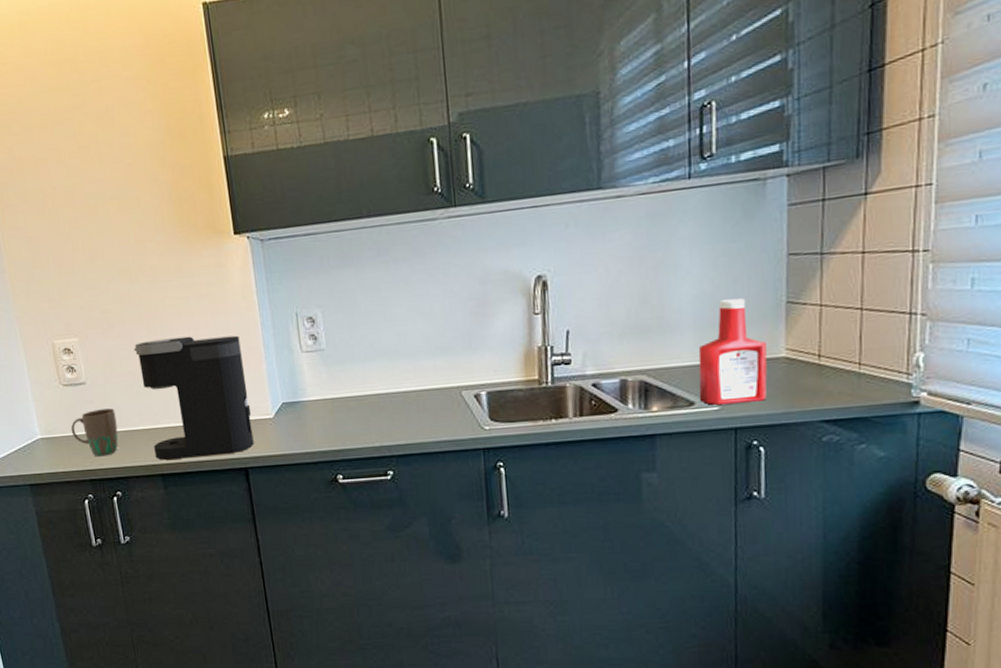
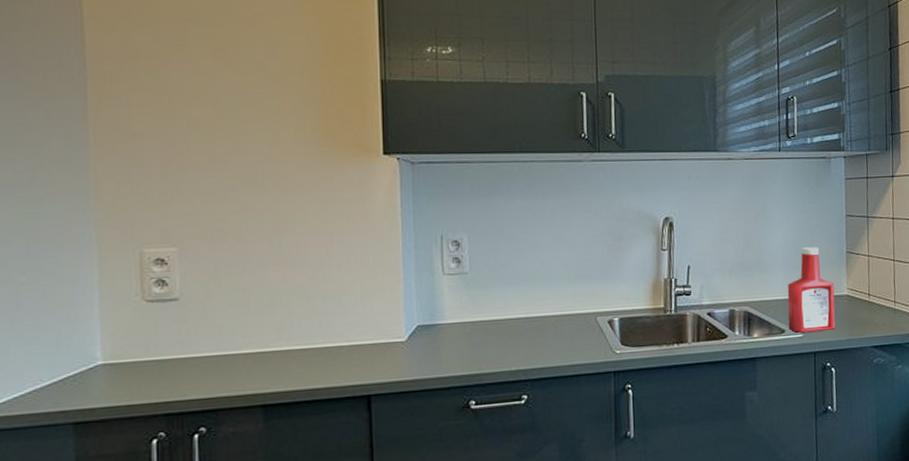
mug: present [70,408,119,457] -> none [148,329,213,386]
coffee maker: present [133,335,254,460] -> none [249,252,382,389]

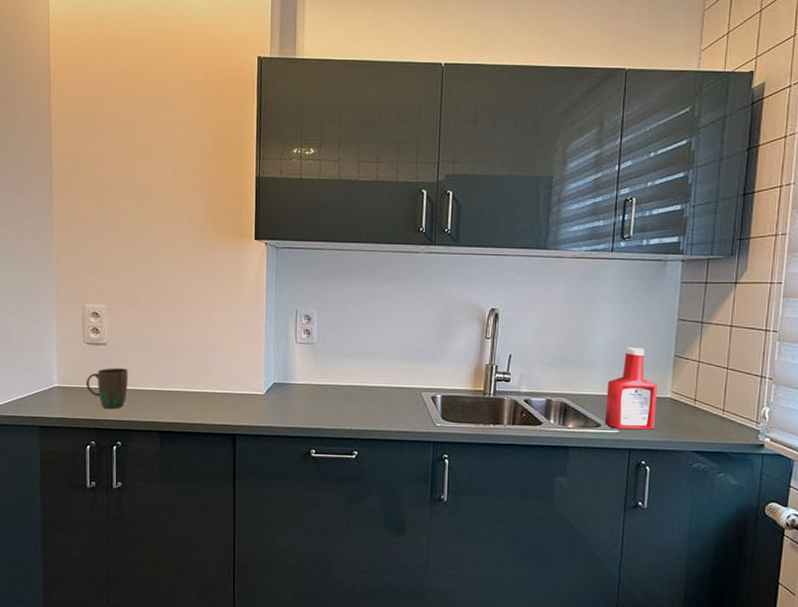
mug: none [148,329,213,386] -> present [86,368,128,409]

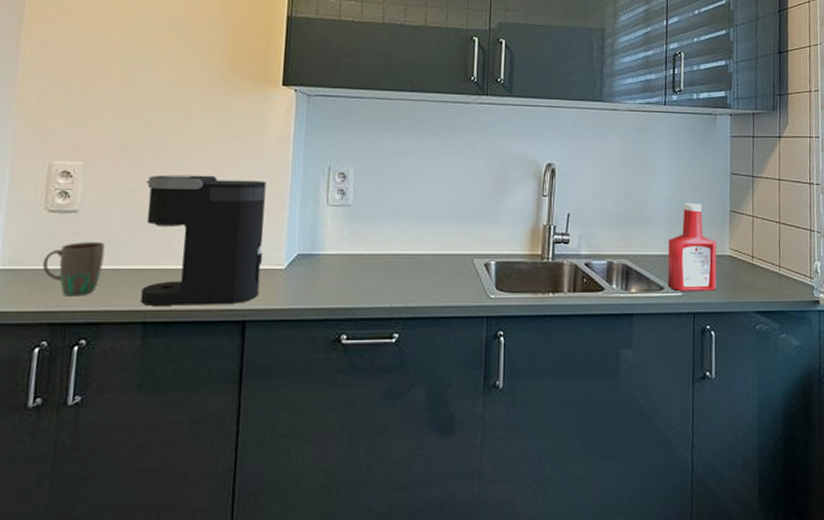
coffee maker: none [154,316,247,420] -> present [140,174,266,306]

